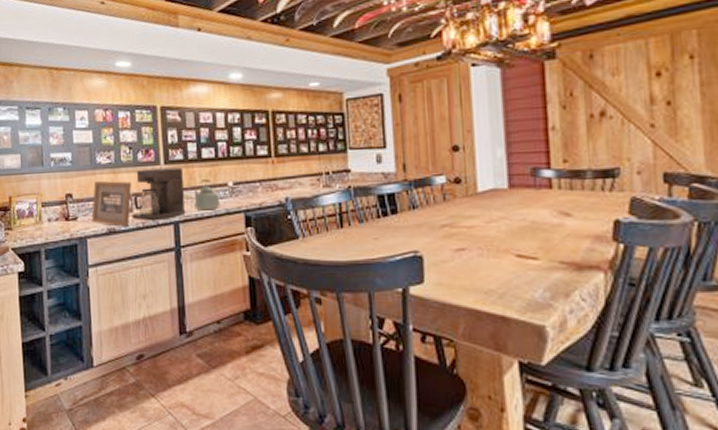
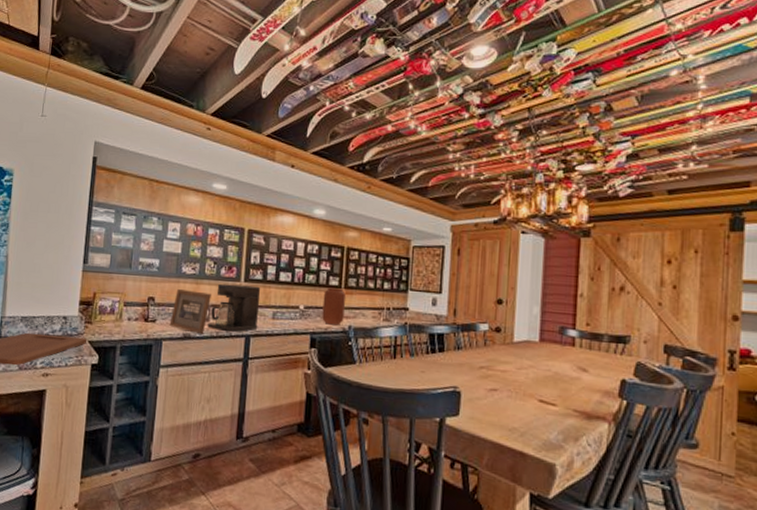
kettle: present [193,179,221,211] -> none [266,300,290,329]
vase: none [252,158,279,200] -> present [322,288,345,326]

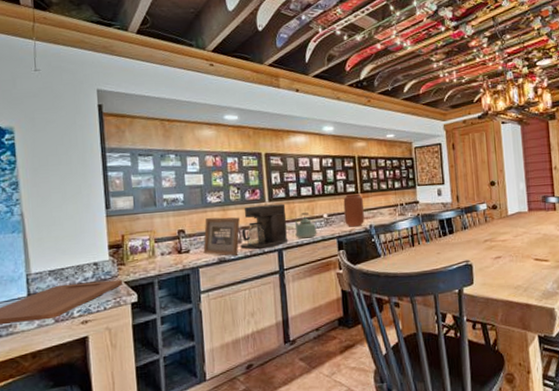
kettle: none [266,300,290,329] -> present [294,212,318,239]

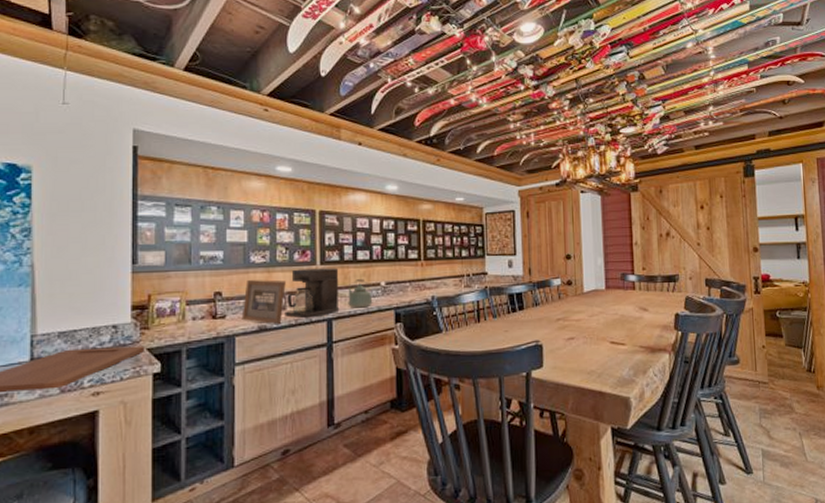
vase: present [343,194,364,227] -> none [404,261,426,298]

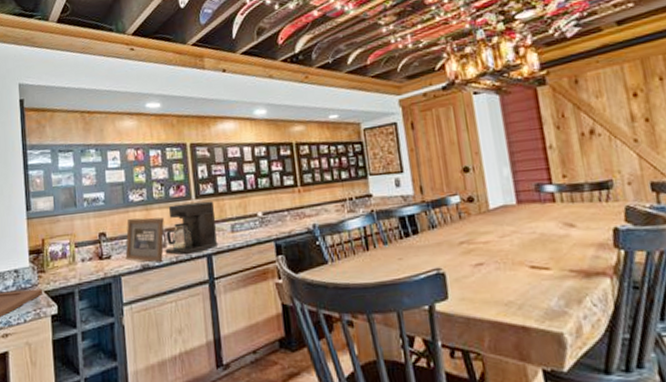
kettle: present [348,279,373,308] -> none [224,211,251,242]

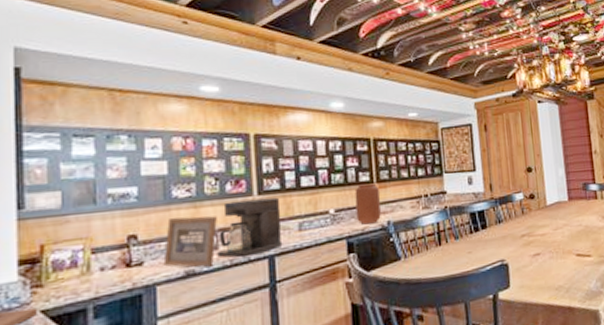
vase: none [280,187,306,228] -> present [354,183,381,225]

